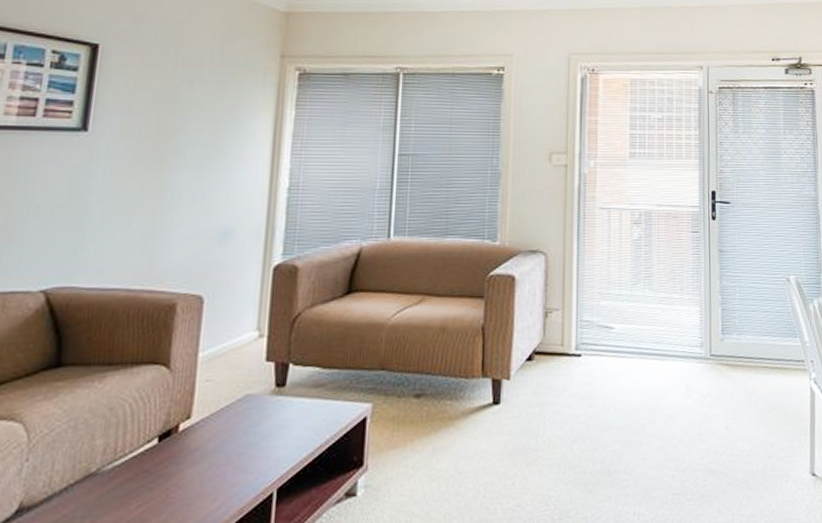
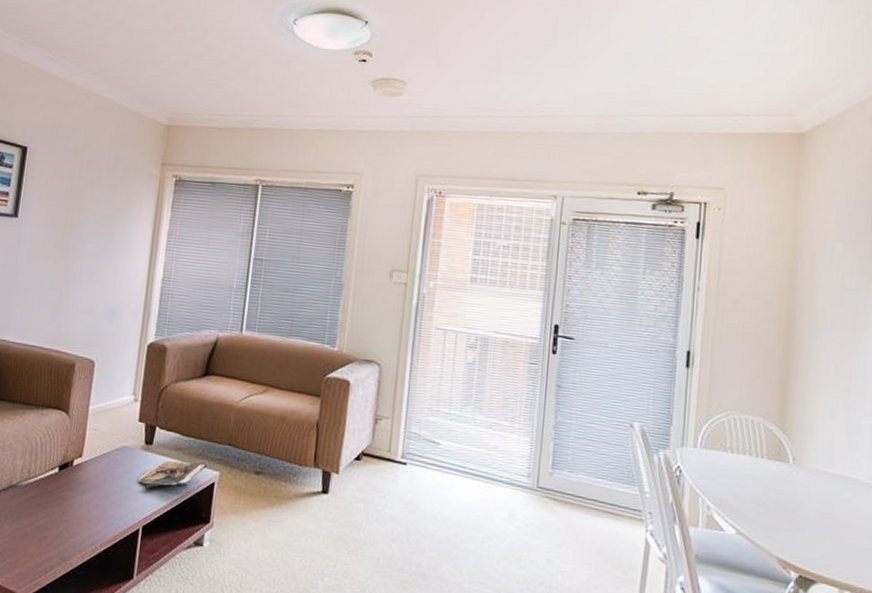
magazine: none [267,396,357,440] -> present [137,460,208,488]

